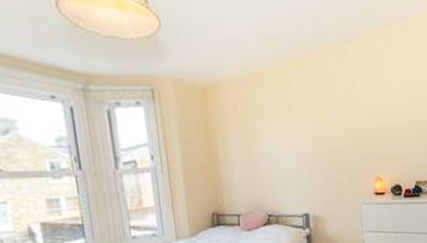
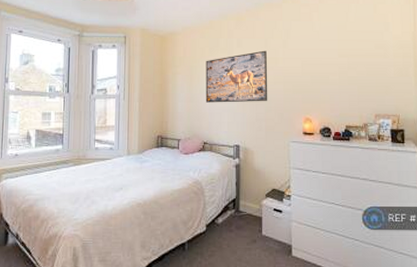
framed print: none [262,103,337,169] -> present [205,50,268,103]

